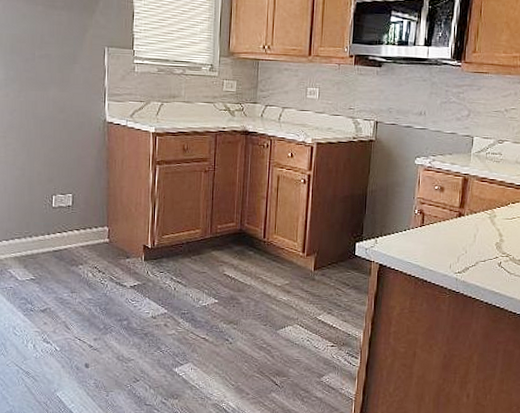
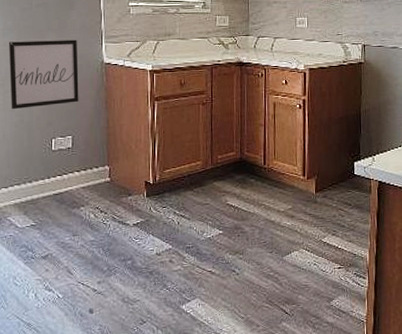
wall art: none [10,93,81,163] -> present [8,39,79,110]

